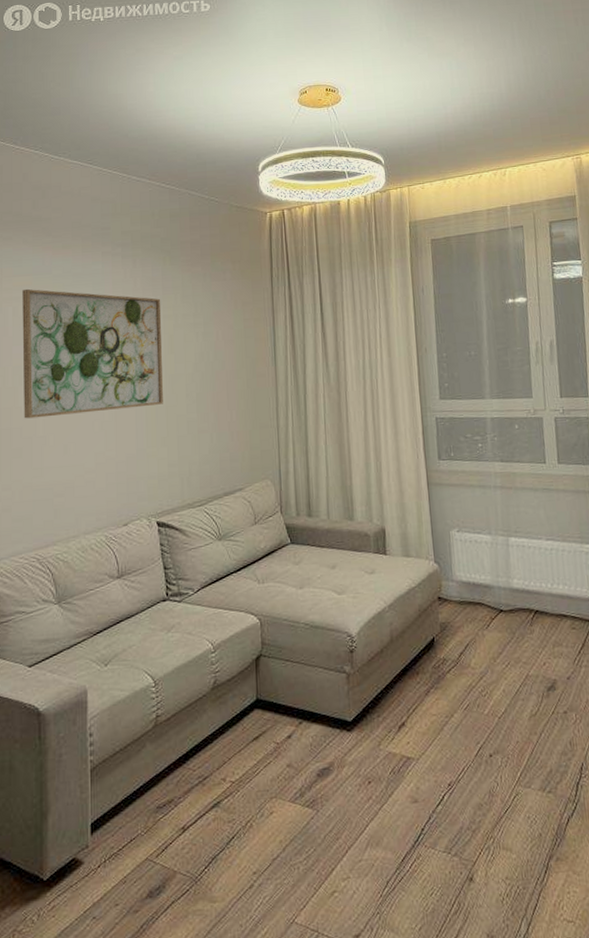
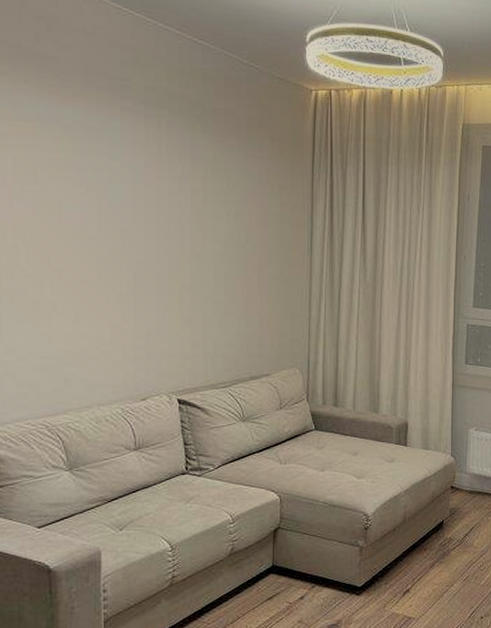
wall art: present [22,288,163,419] -> none [24,136,189,283]

